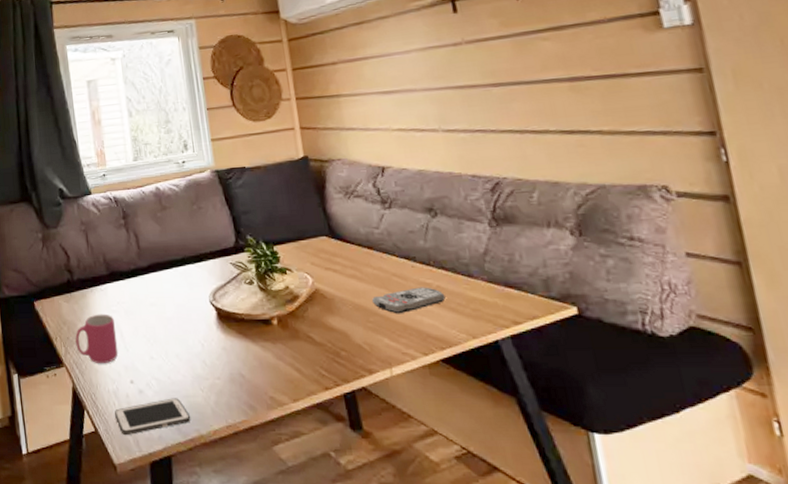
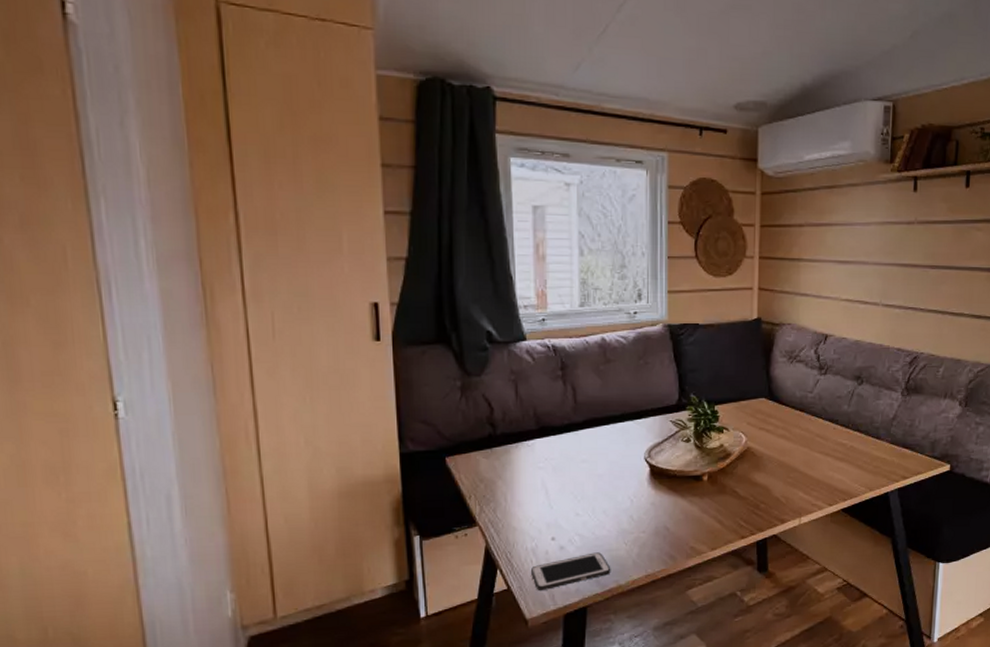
mug: present [75,314,119,364] -> none [493,470,541,523]
remote control: present [372,287,446,314] -> none [796,447,855,471]

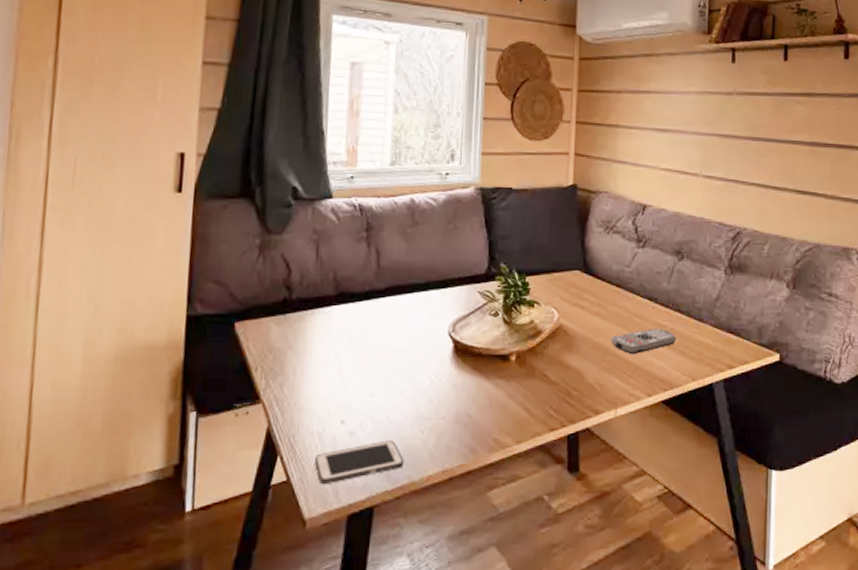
remote control: none [796,447,855,471] -> present [611,328,676,355]

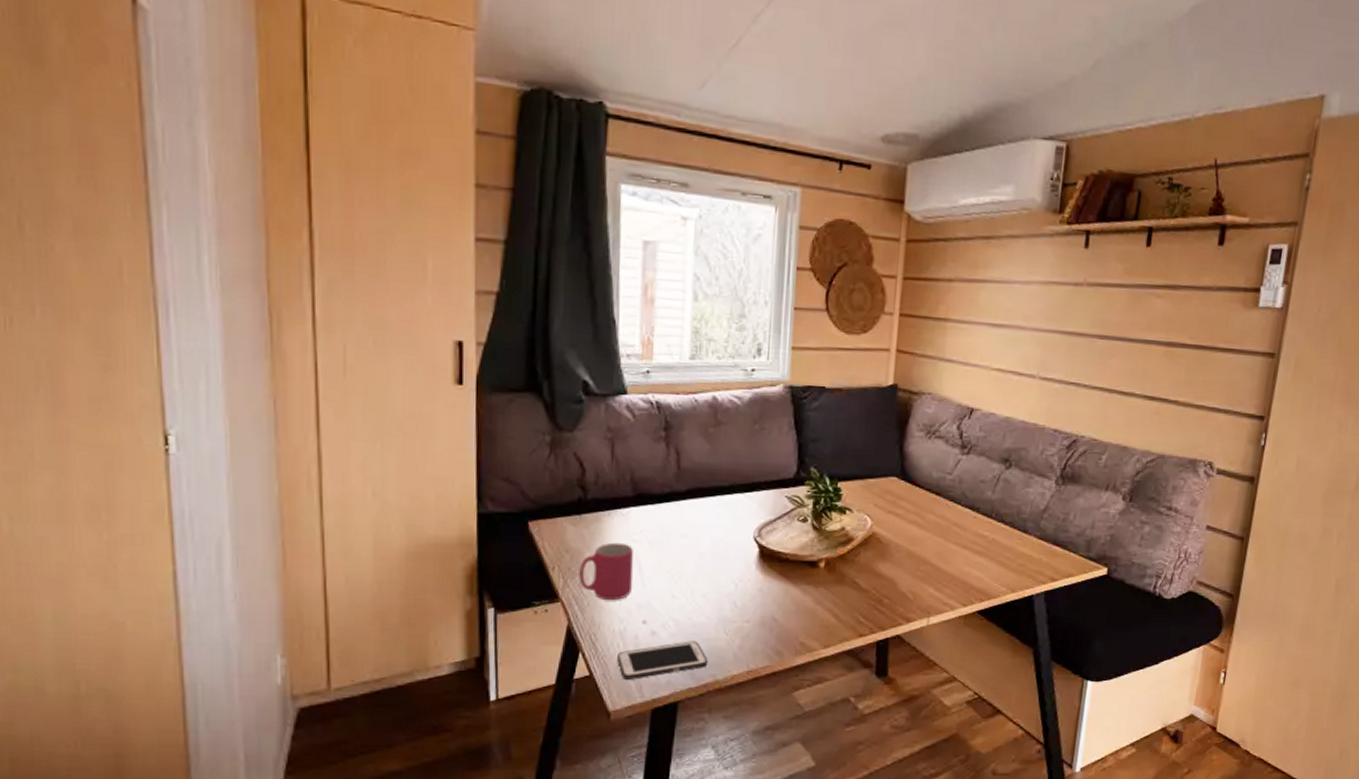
mug: none [280,341,335,401] -> present [579,542,634,601]
remote control: present [611,328,676,355] -> none [927,538,997,565]

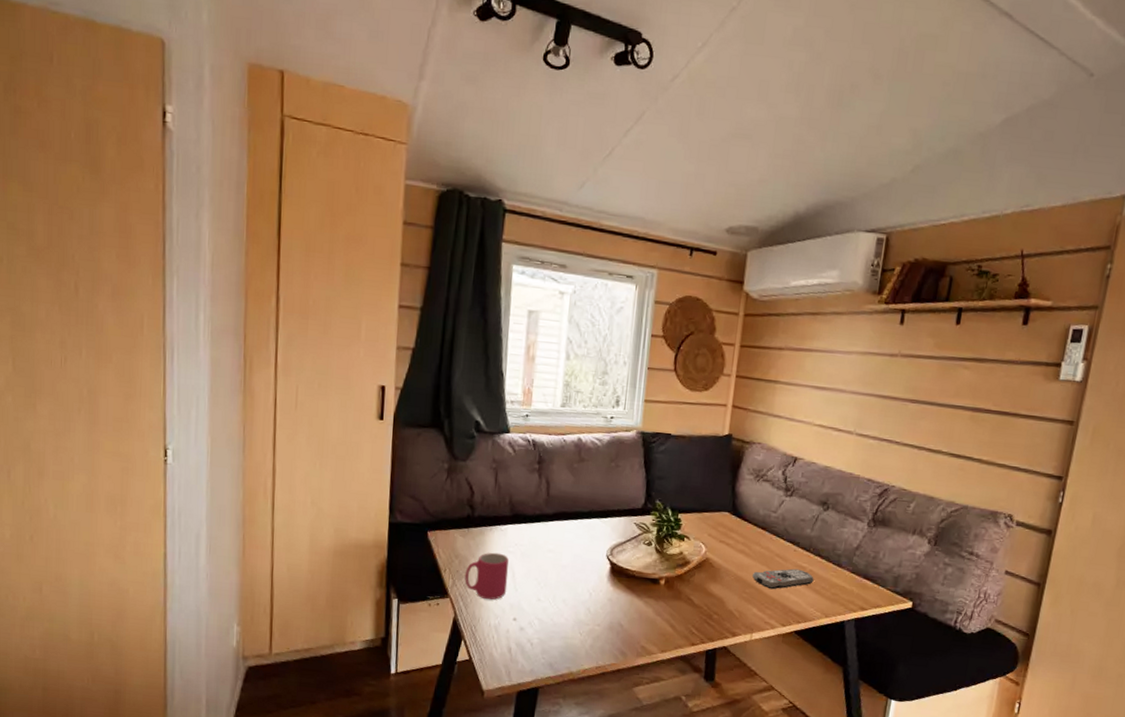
cell phone: present [616,641,708,681] -> none [491,637,565,666]
remote control: none [927,538,997,565] -> present [753,568,814,590]

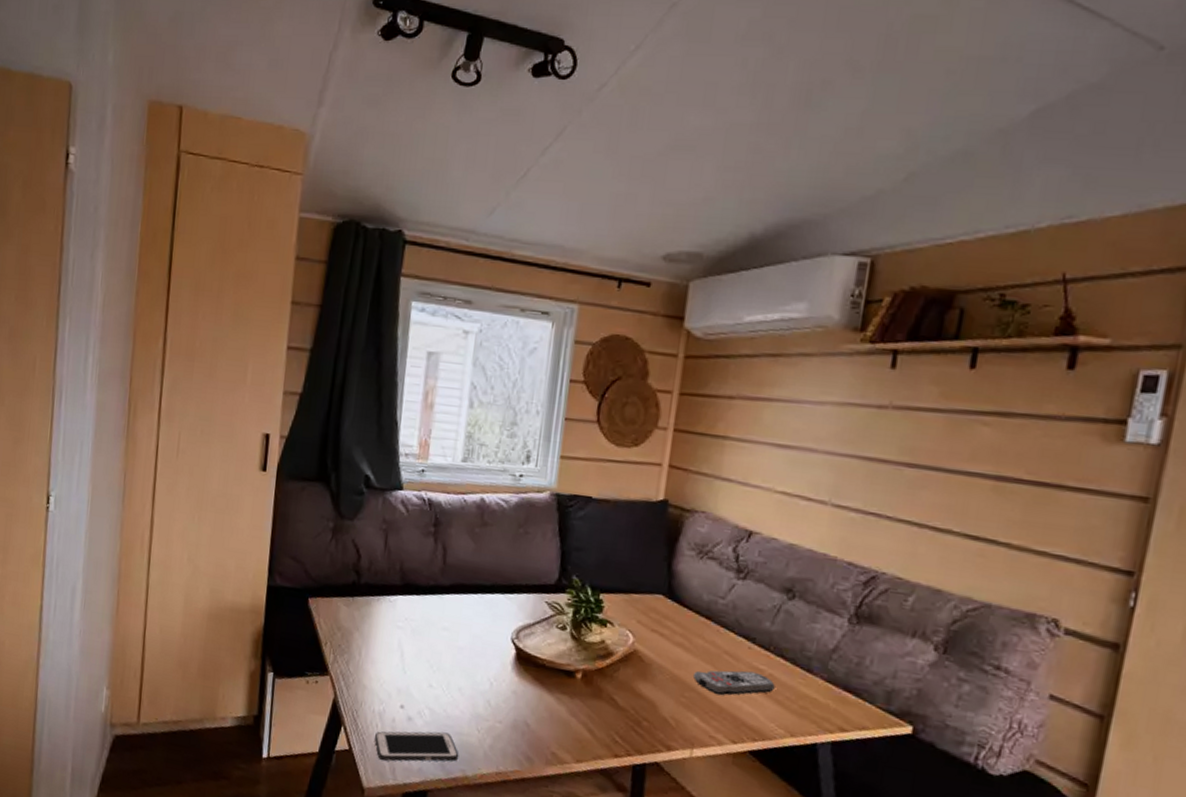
mug: present [464,552,509,600] -> none [347,626,397,682]
cell phone: none [491,637,565,666] -> present [374,731,459,762]

